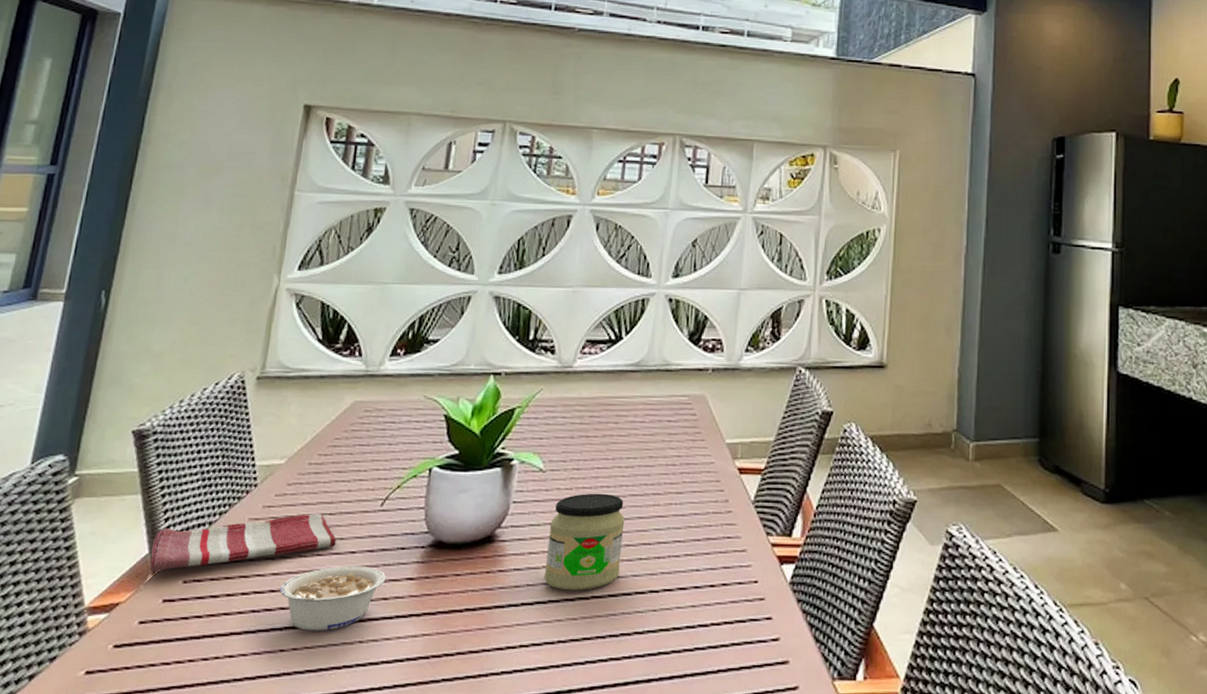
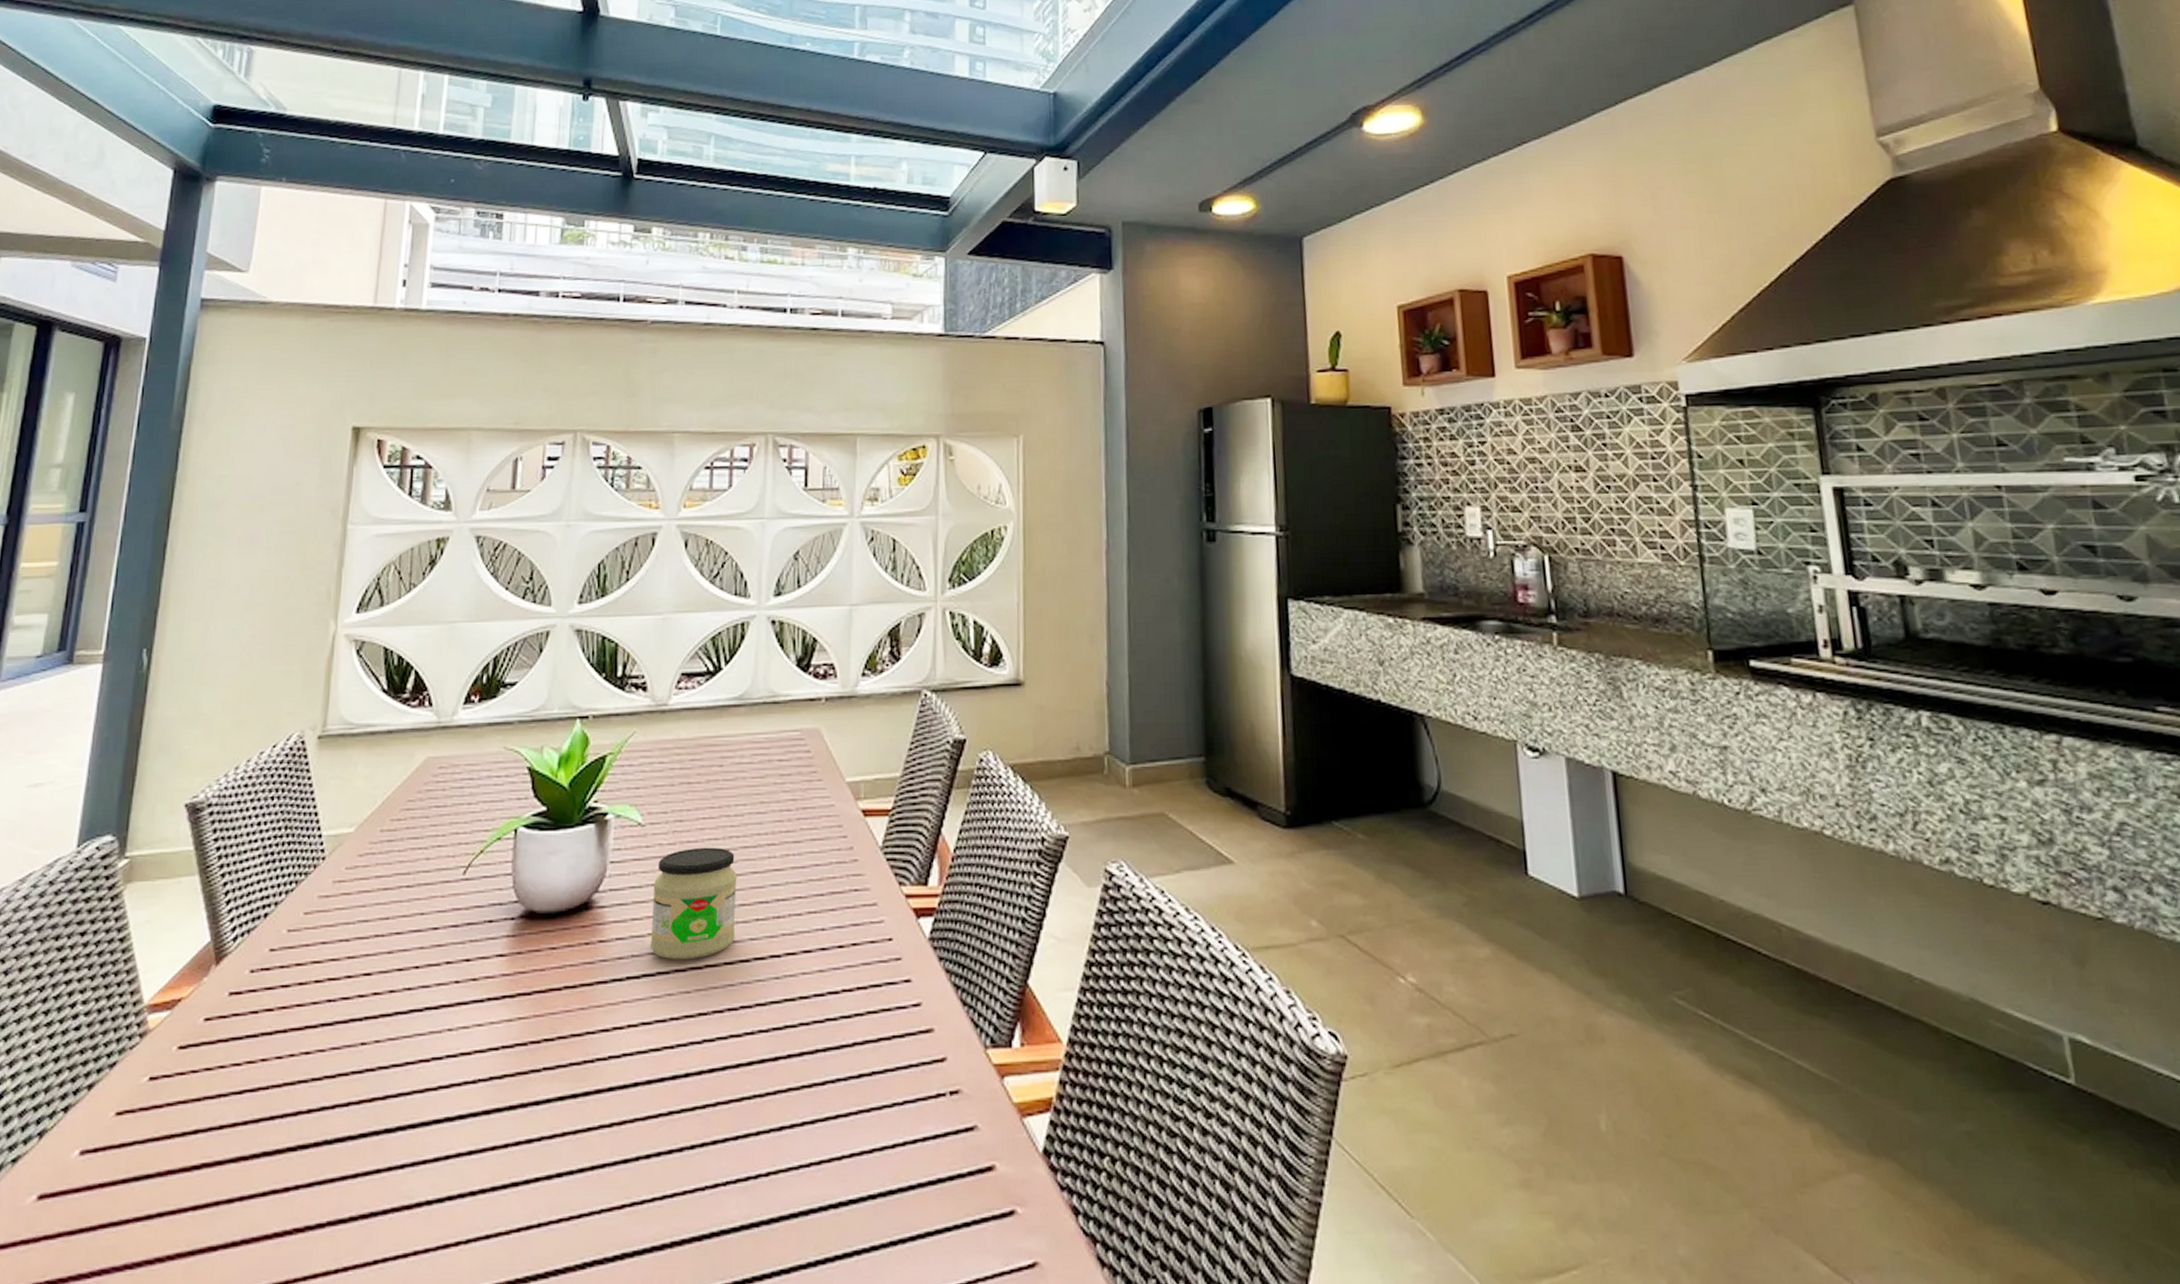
dish towel: present [150,514,337,572] -> none [213,887,416,962]
legume: present [279,565,386,631] -> none [357,943,474,1020]

